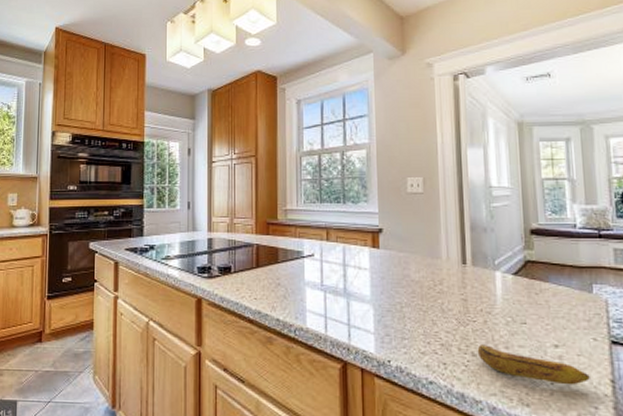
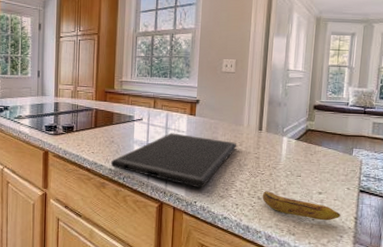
cutting board: none [279,271,436,343] -> present [111,133,237,189]

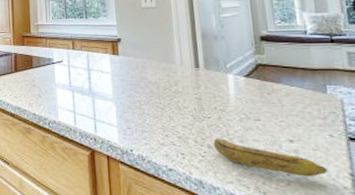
cutting board: present [111,133,237,189] -> none [35,74,172,135]

